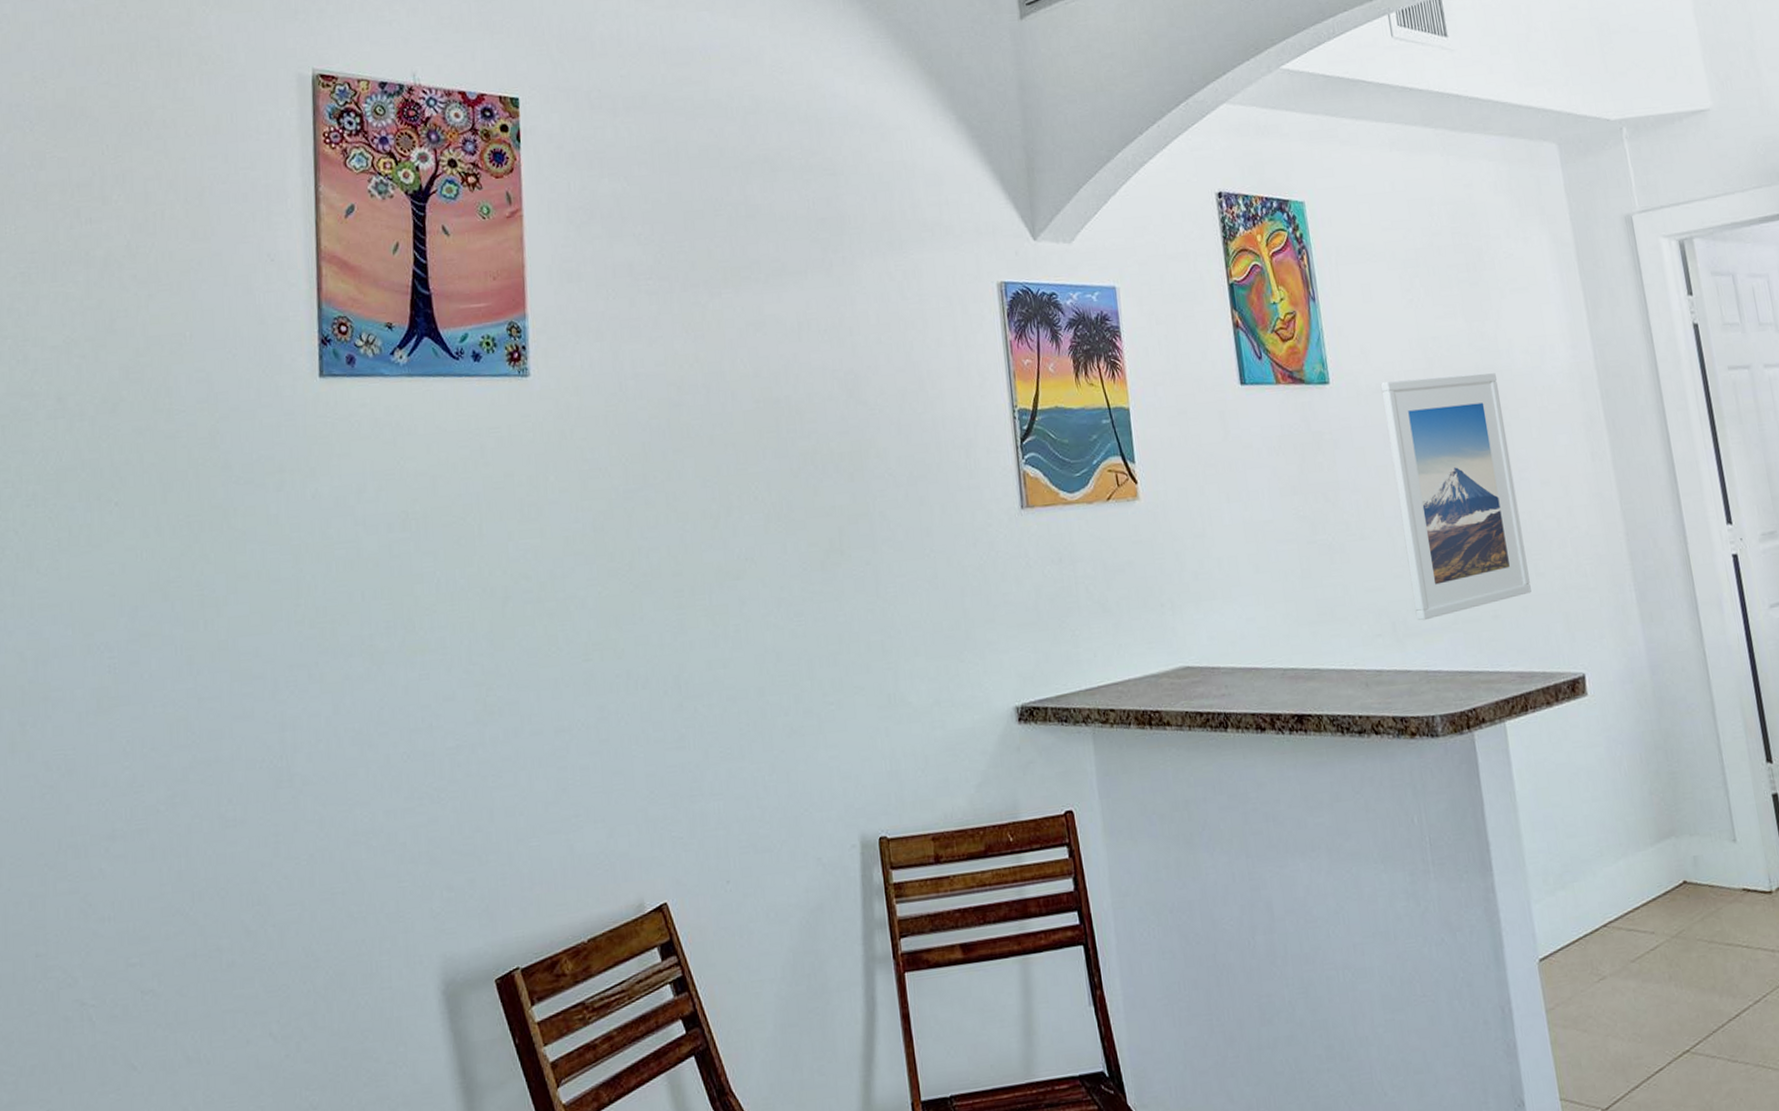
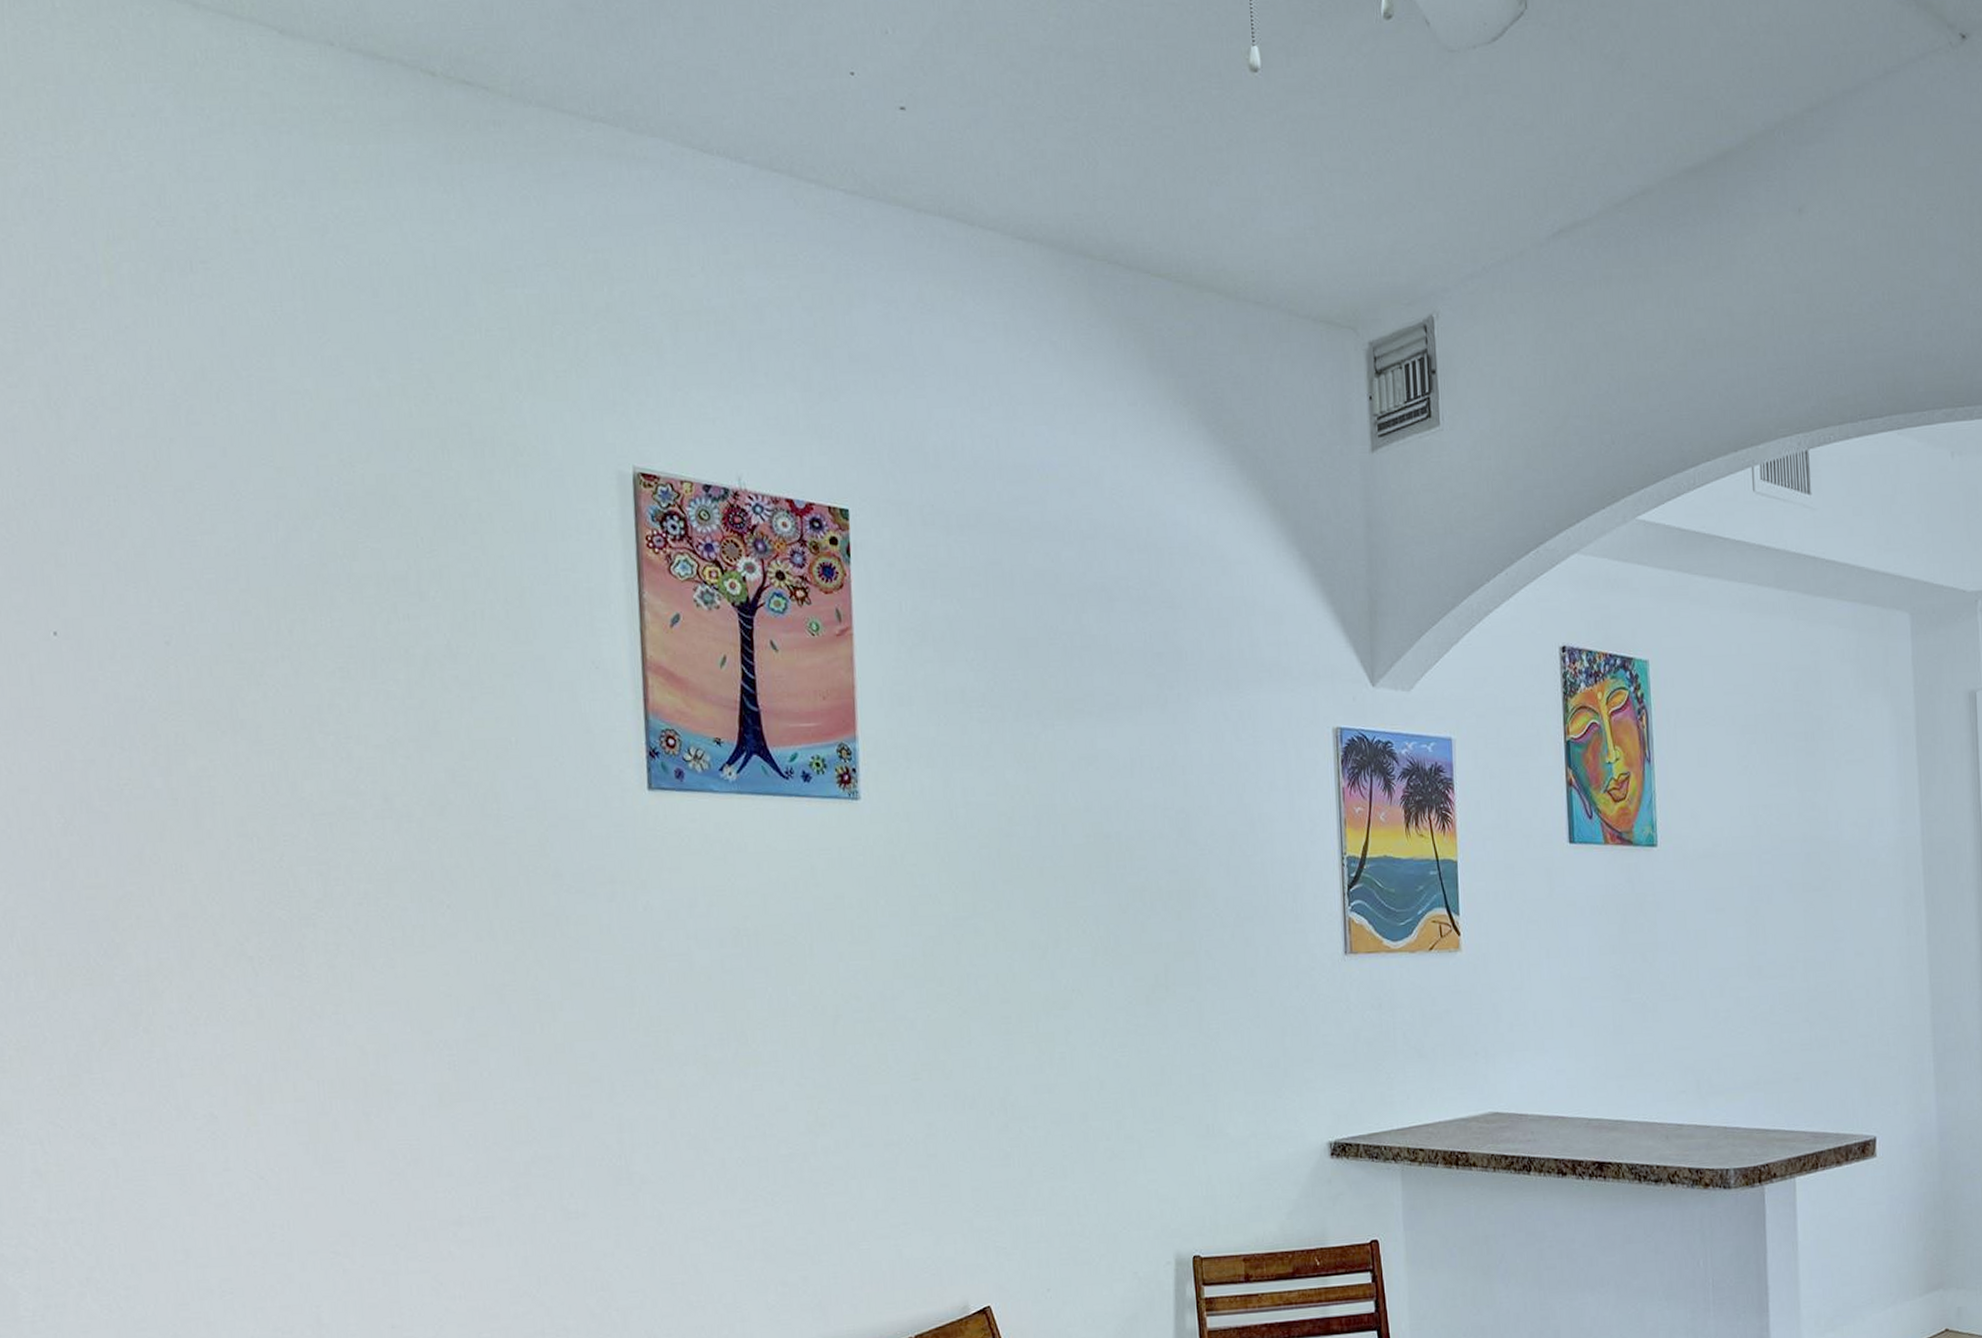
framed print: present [1380,372,1531,621] -> none [1707,843,1834,1080]

